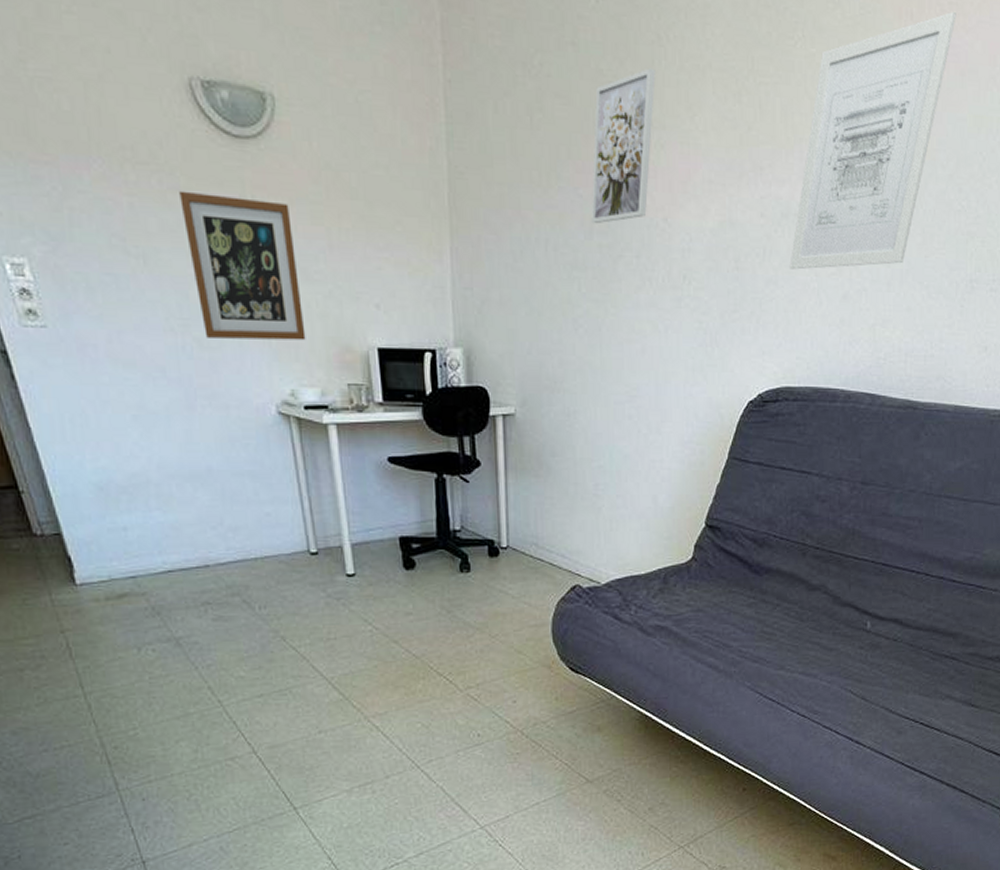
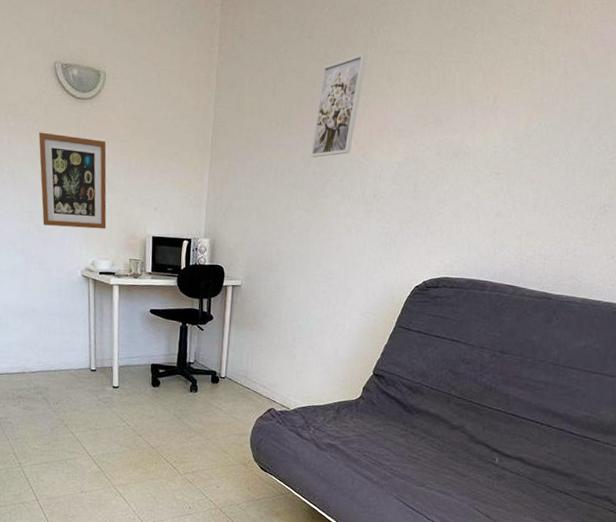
wall art: present [789,11,956,270] -> none [456,9,607,193]

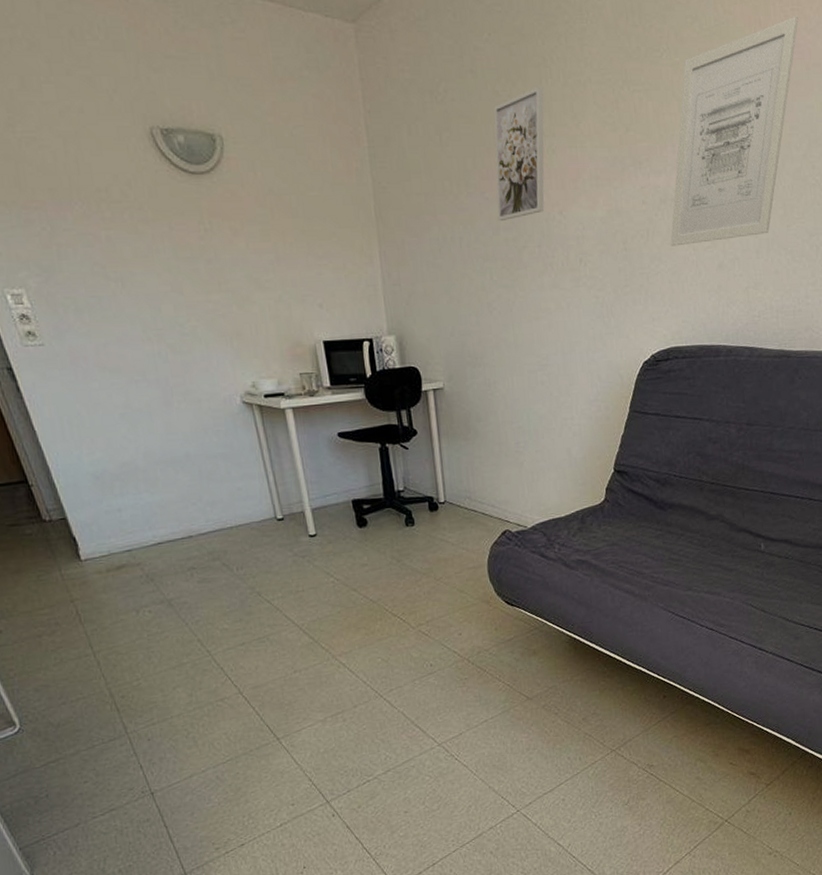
wall art: present [39,132,107,229] -> none [148,222,262,344]
wall art: none [456,9,607,193] -> present [670,16,799,247]

